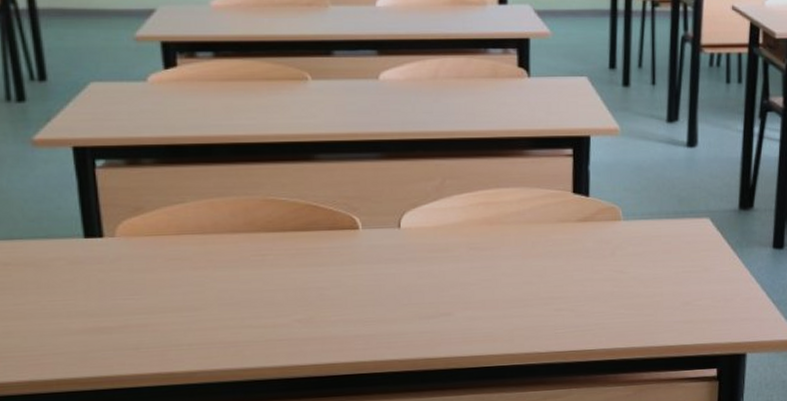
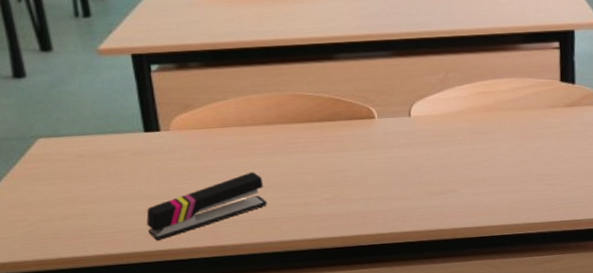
stapler: none [82,287,228,365] -> present [146,171,267,240]

